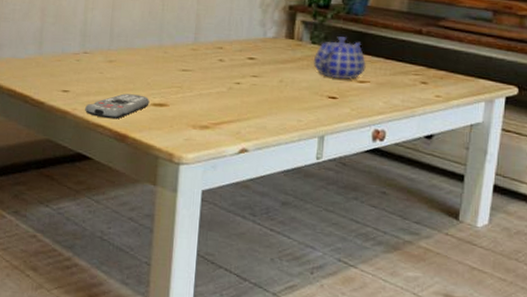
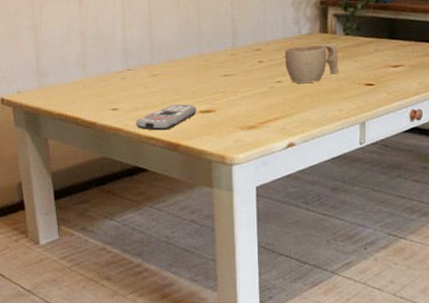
cup: none [246,49,303,88] -> present [284,42,339,83]
teapot: present [313,36,366,79] -> none [348,25,398,67]

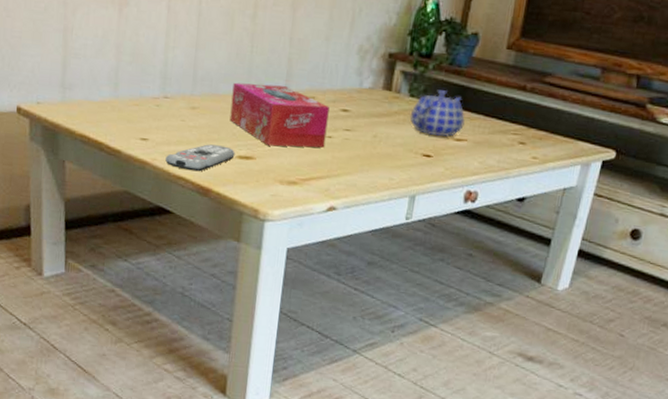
tissue box: none [186,44,276,98] -> present [229,82,330,148]
cup: present [284,42,339,83] -> none [339,100,399,144]
teapot: none [348,25,398,67] -> present [410,90,465,137]

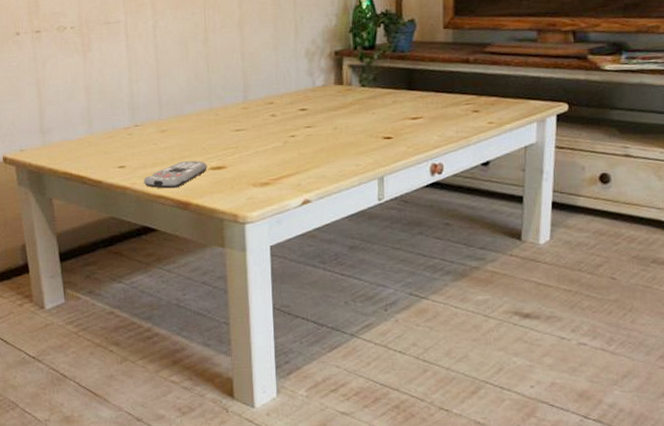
tissue box: present [229,82,330,148] -> none [196,97,290,154]
teapot: present [410,90,465,137] -> none [364,76,417,119]

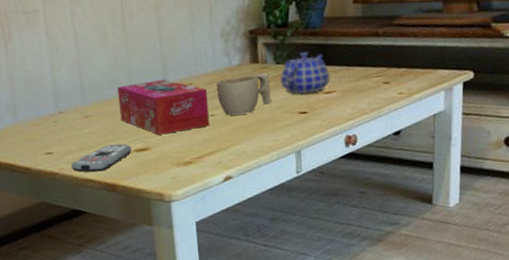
tissue box: none [196,97,290,154] -> present [117,79,210,135]
cup: none [298,94,356,137] -> present [216,72,272,116]
teapot: none [364,76,417,119] -> present [280,52,330,95]

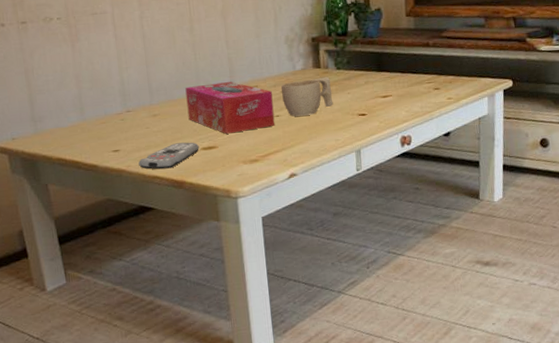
teapot: present [280,52,330,95] -> none [340,59,387,98]

